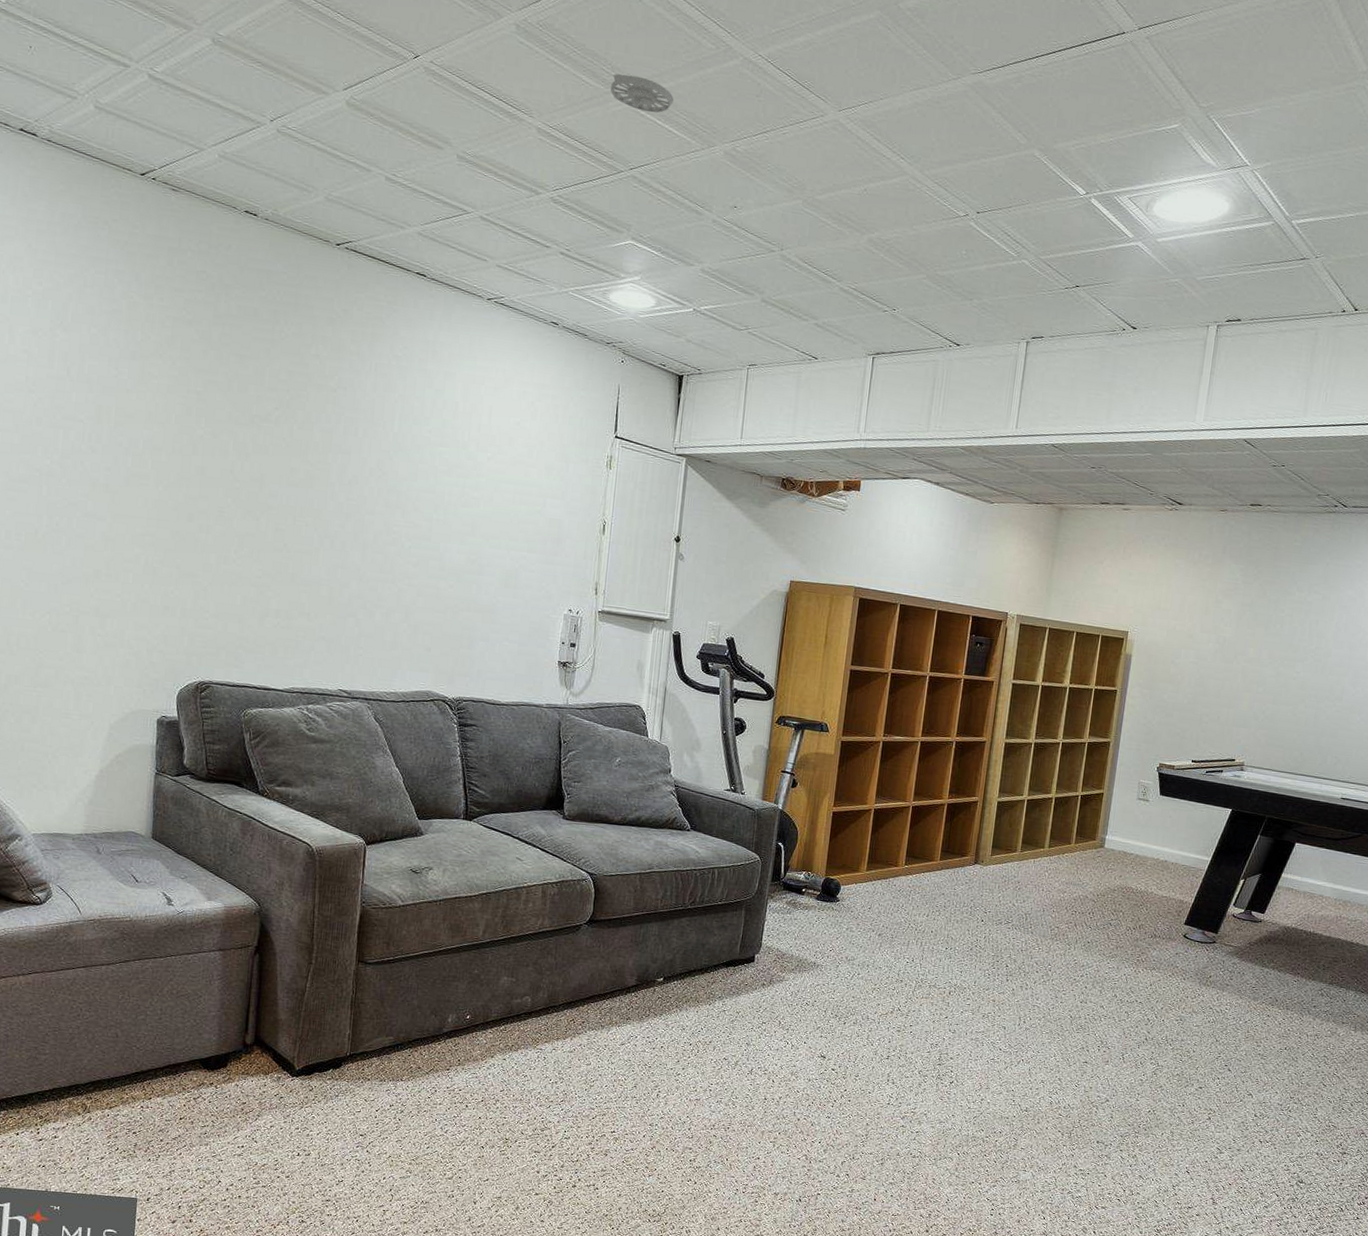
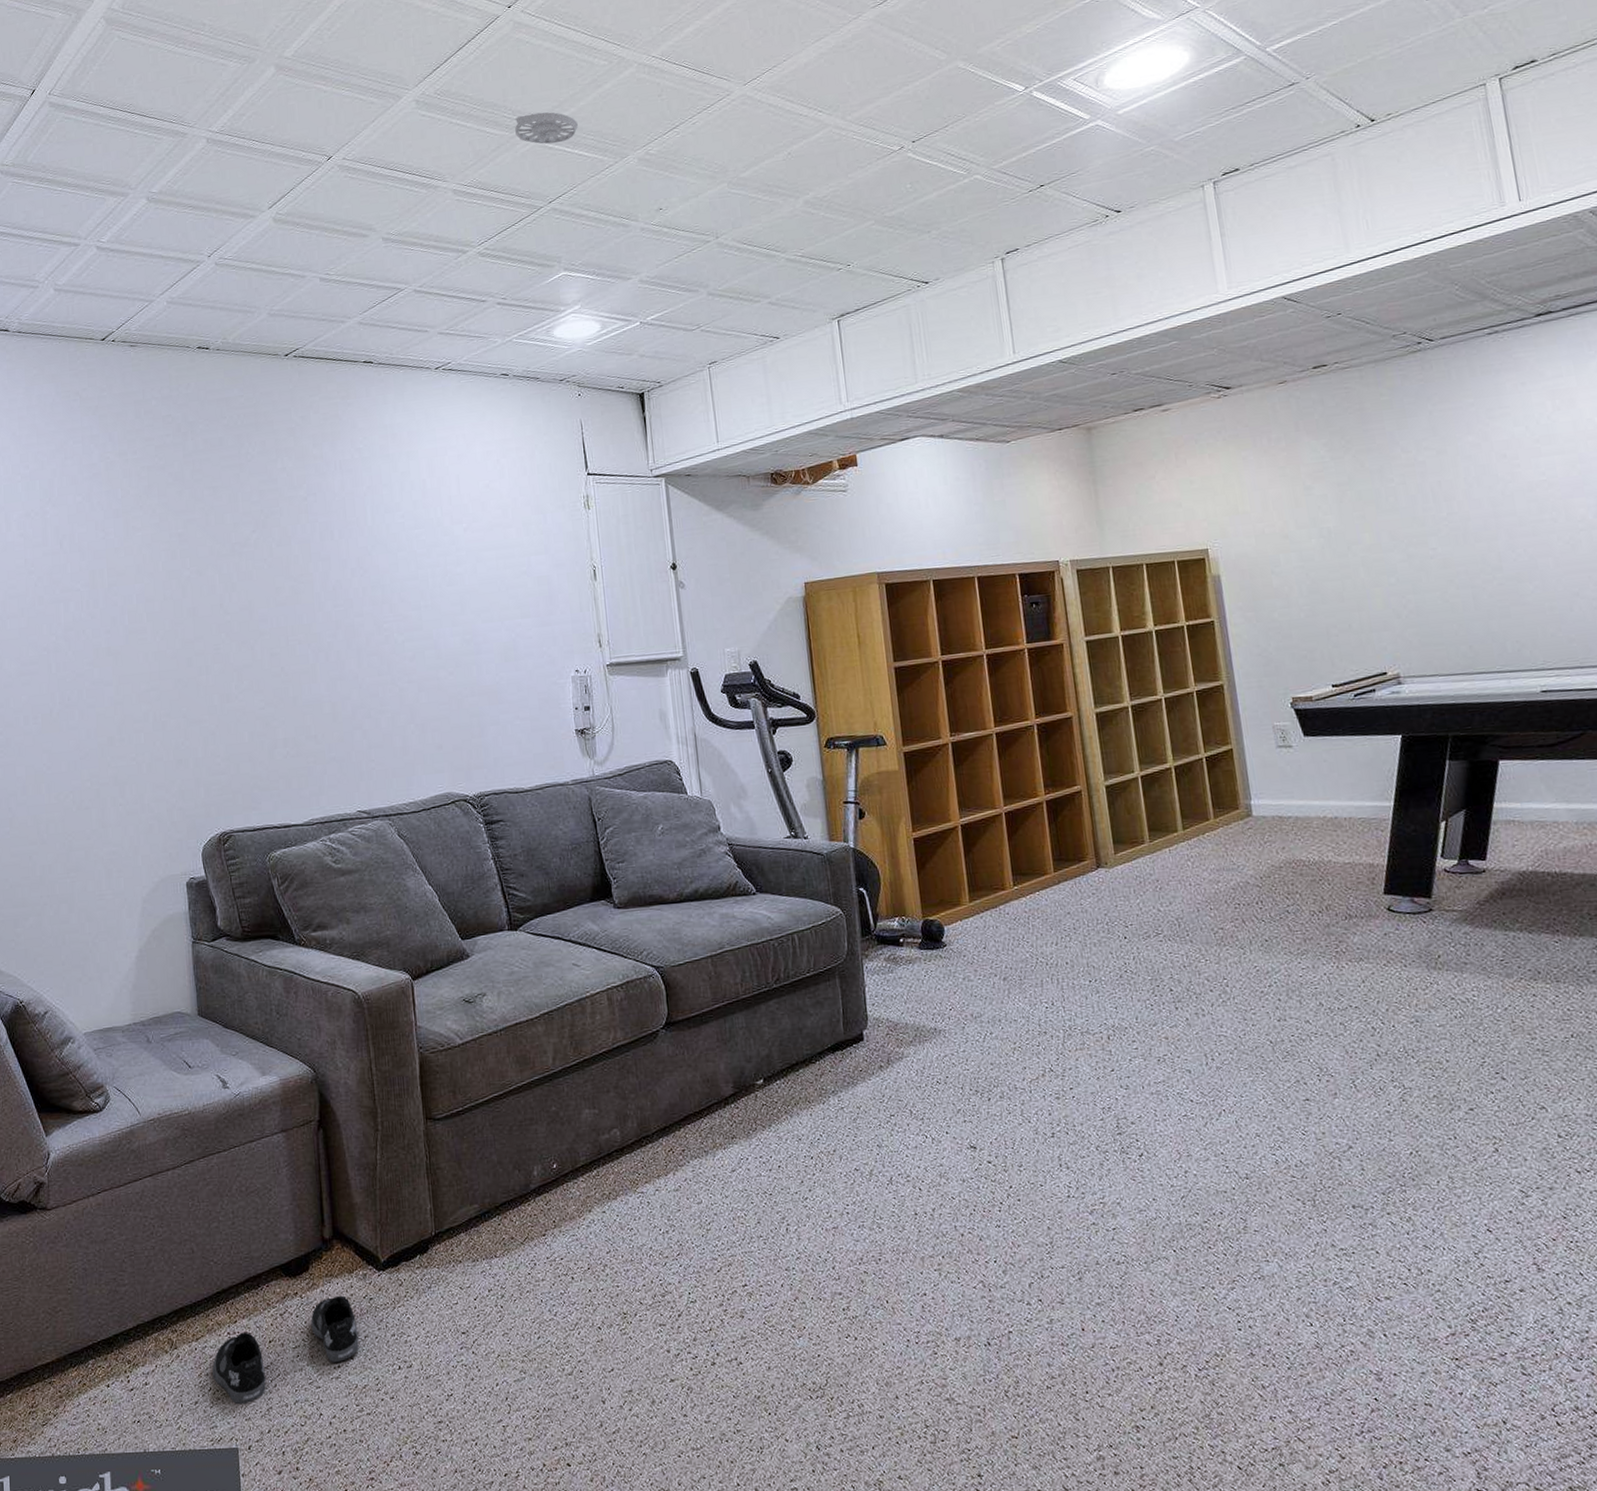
shoe: none [121,1090,265,1165] -> present [212,1295,359,1405]

